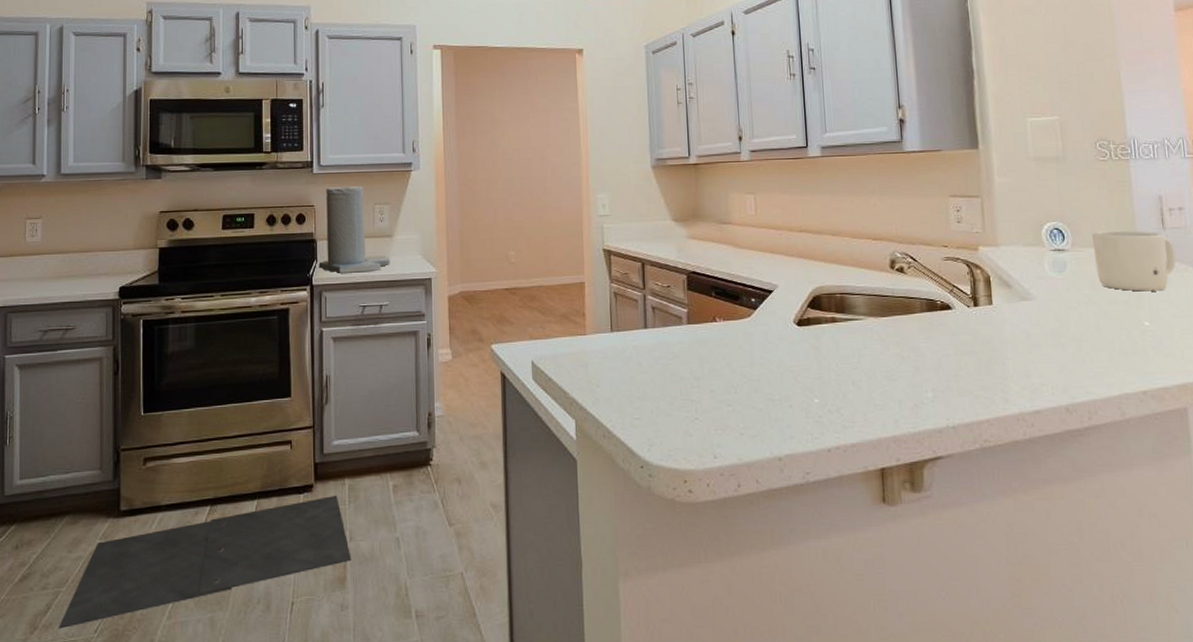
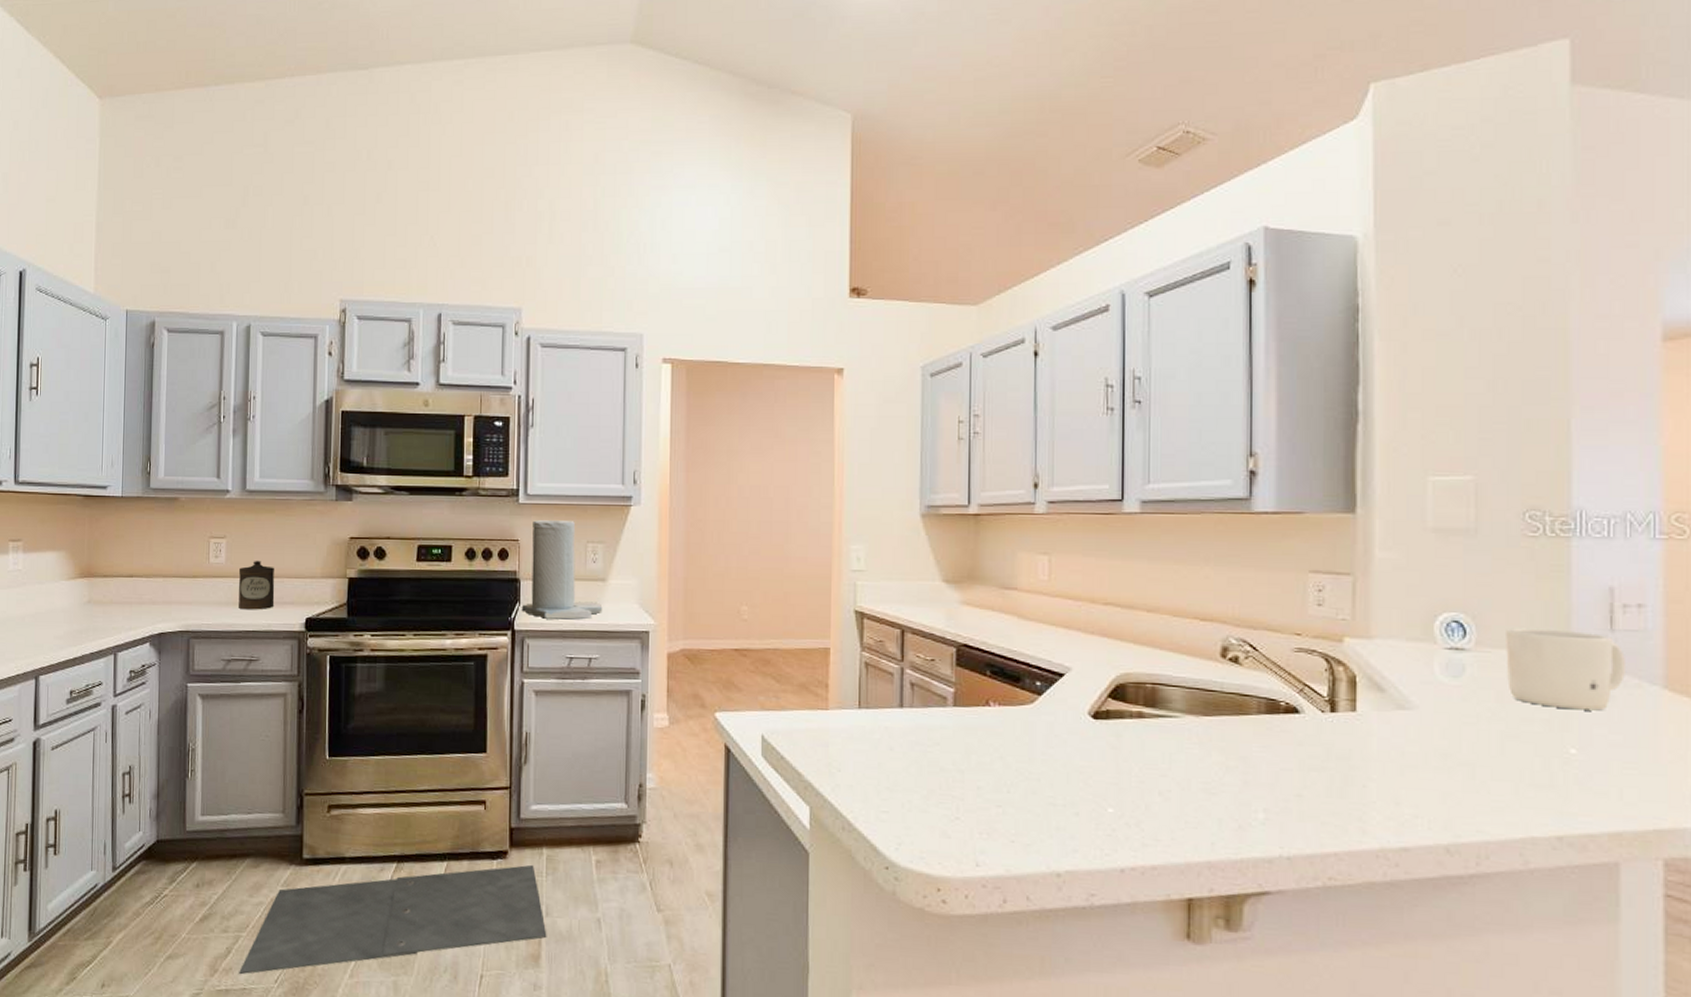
canister: none [55,238,89,283] -> present [239,561,275,610]

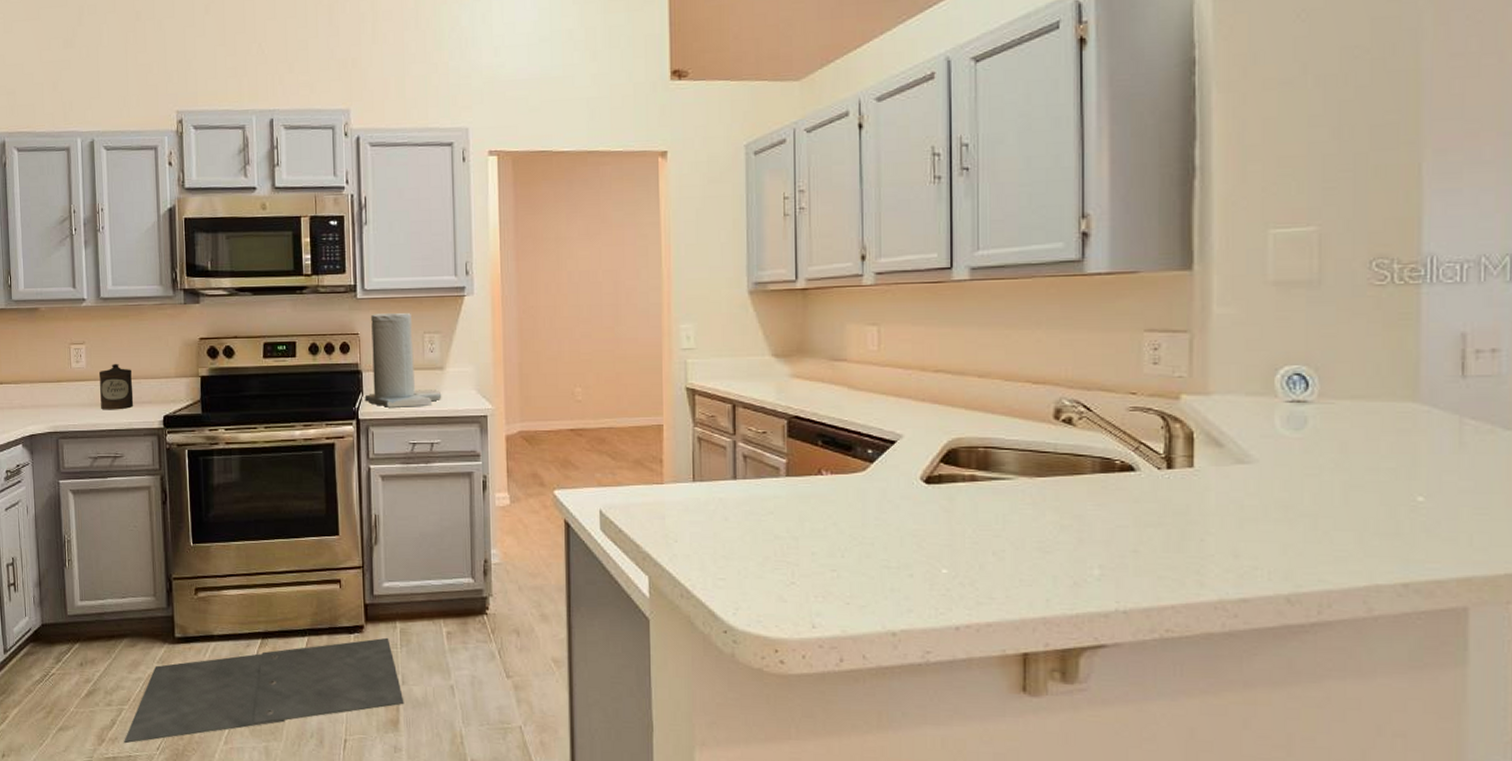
mug: present [1506,627,1627,711] -> none [1350,377,1479,458]

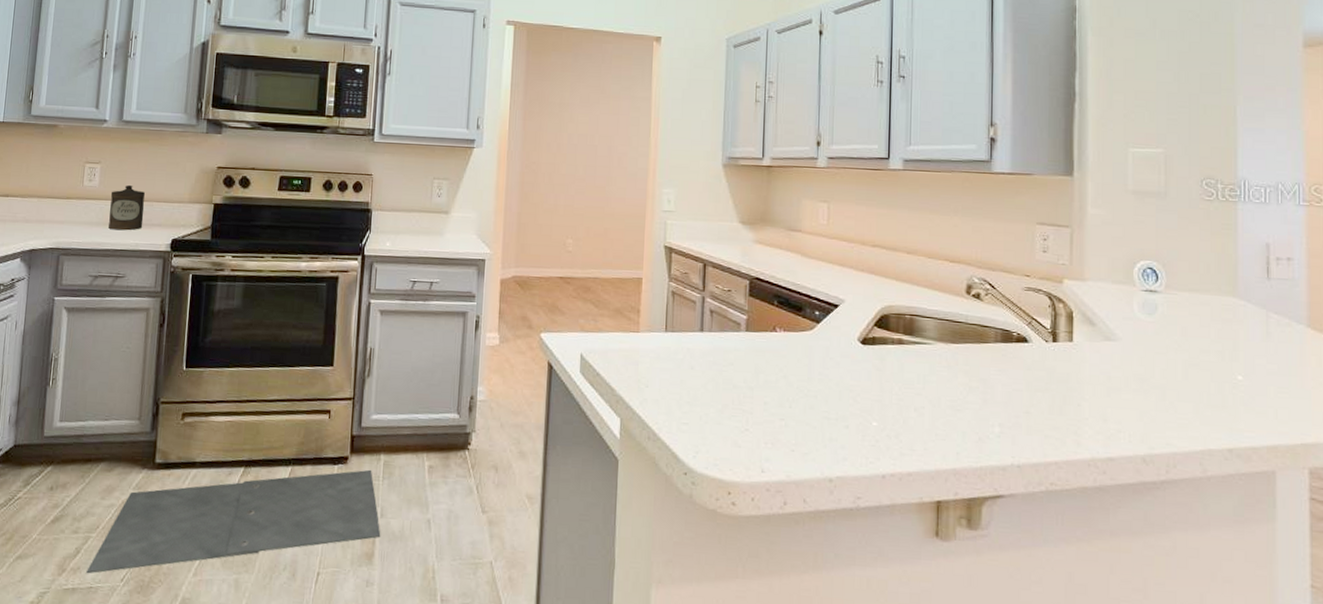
paper towel: present [364,313,442,407] -> none [371,157,445,247]

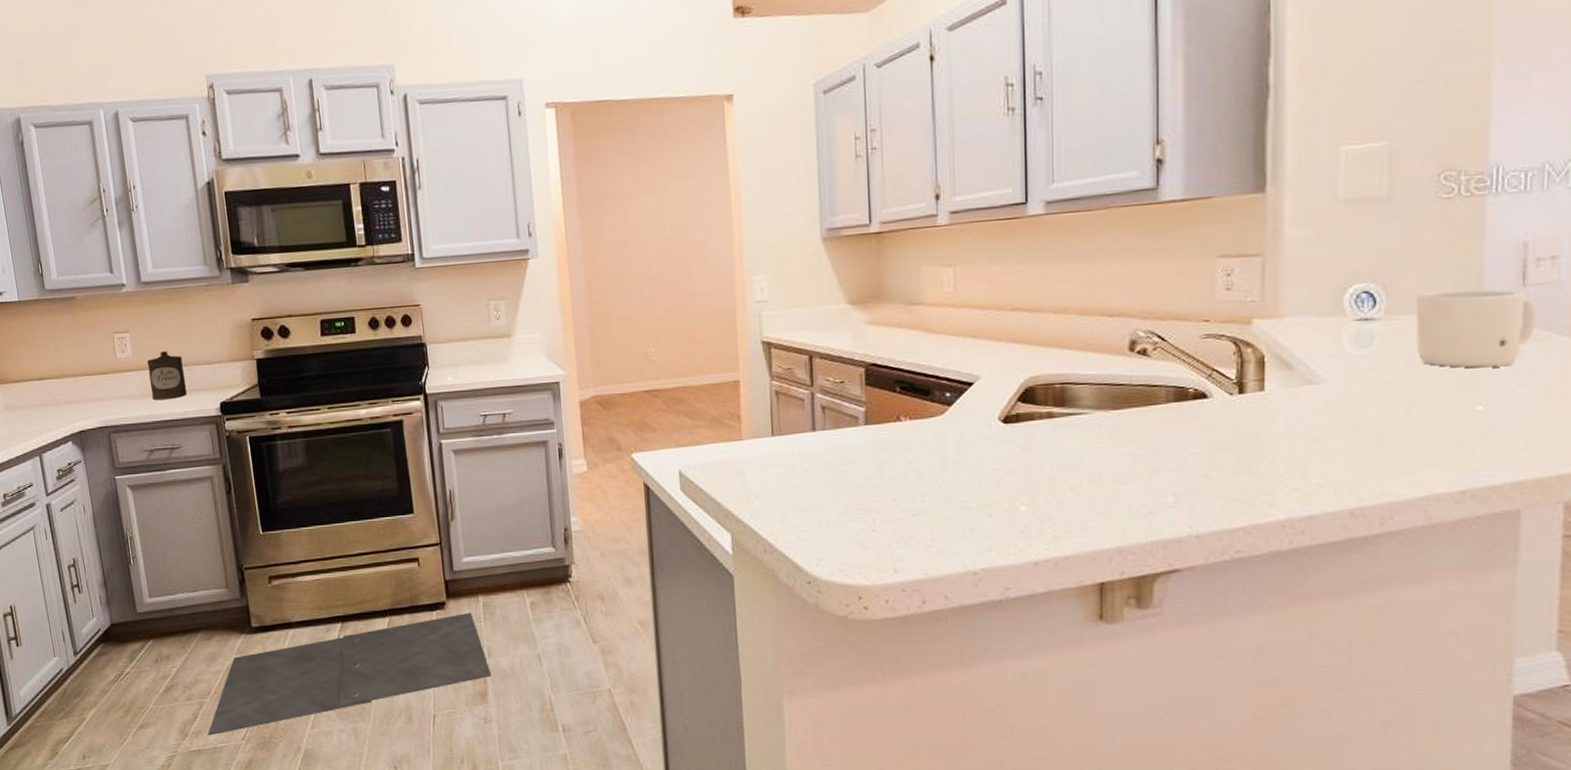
mug: none [1188,274,1280,345] -> present [1415,289,1538,368]

